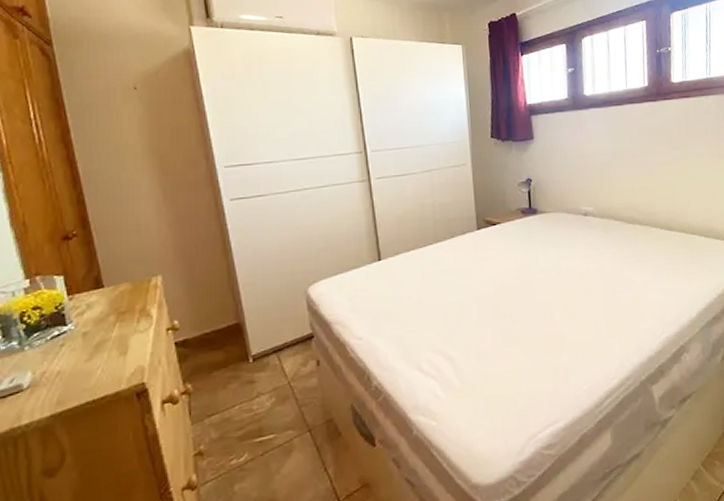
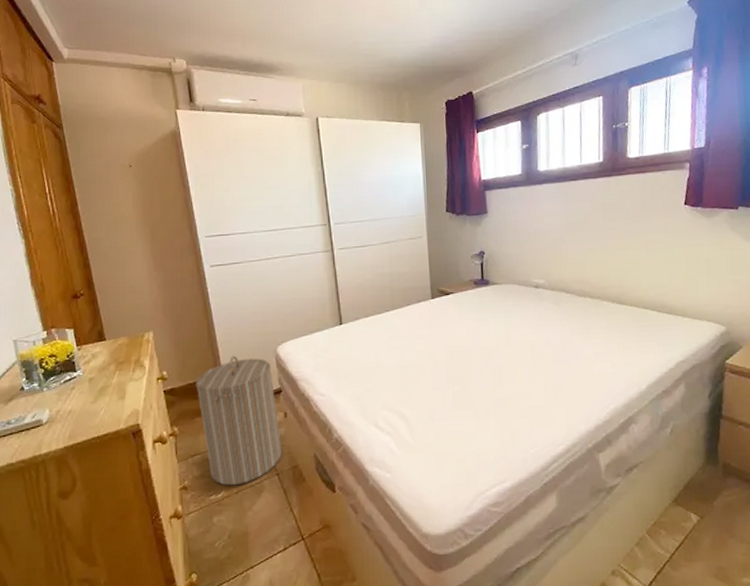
laundry hamper: none [213,299,314,448] -> present [196,355,282,486]

